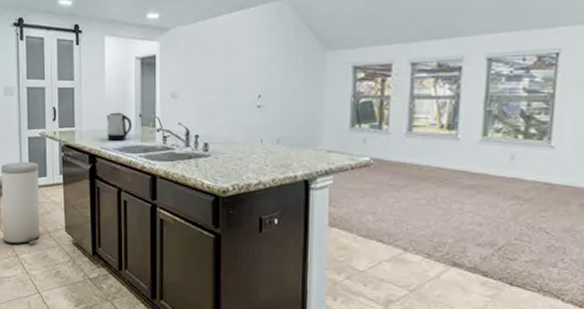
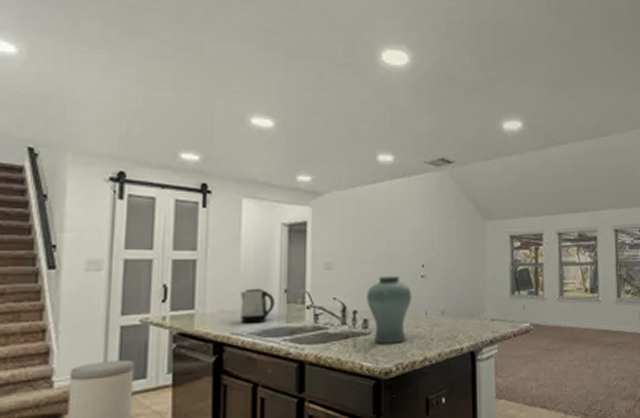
vase: none [207,105,248,168] -> present [367,275,412,346]

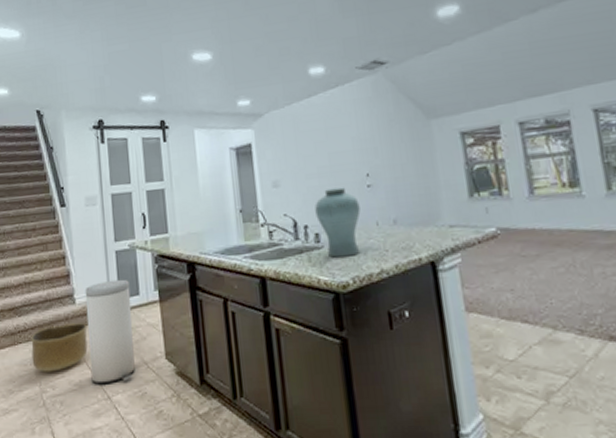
kettle: present [240,288,274,324] -> none [203,210,233,244]

